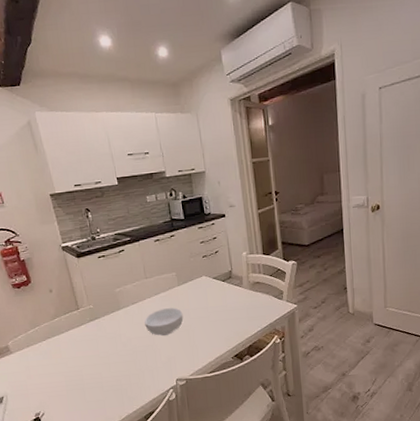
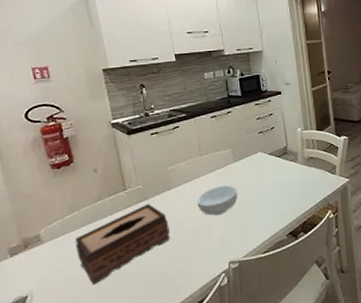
tissue box: none [38,322,121,392] -> present [75,203,170,285]

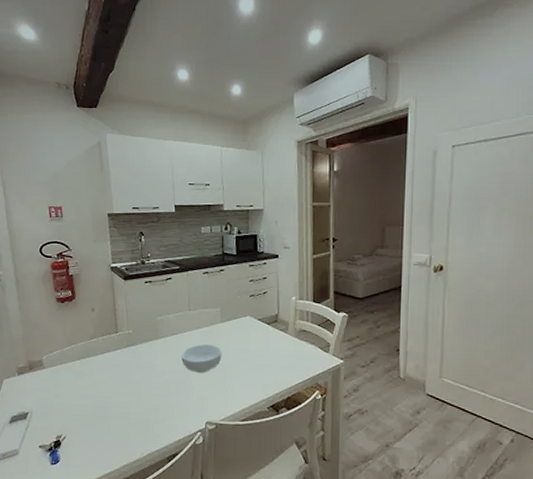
tissue box: present [75,203,170,285] -> none [70,349,153,416]

